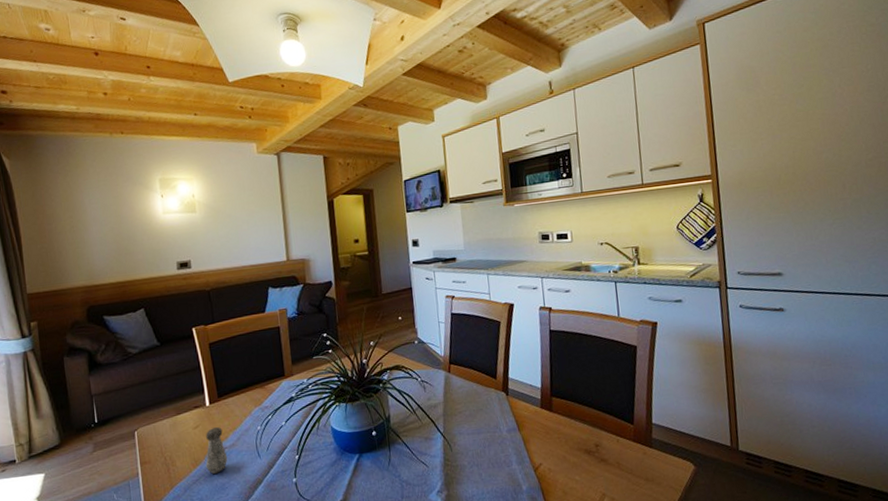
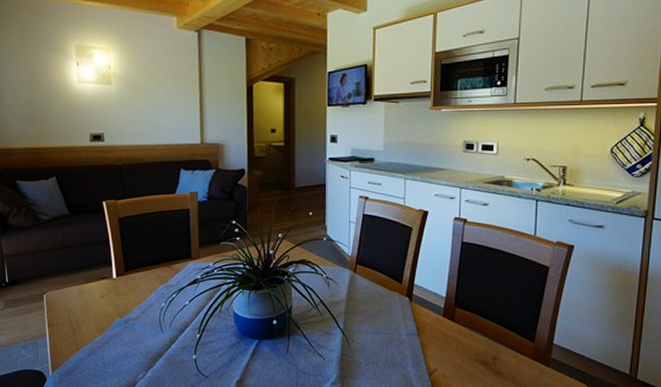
salt shaker: present [205,427,228,474] -> none [110,299,132,342]

